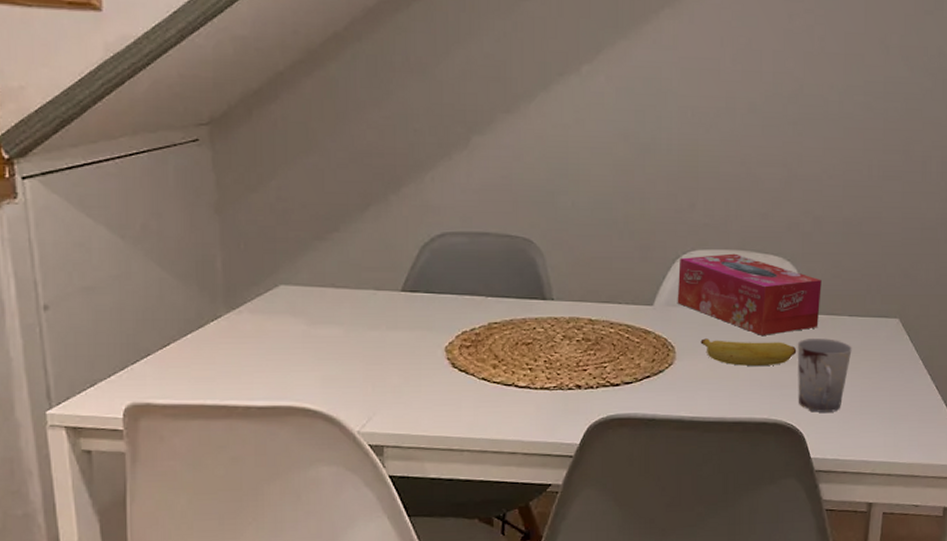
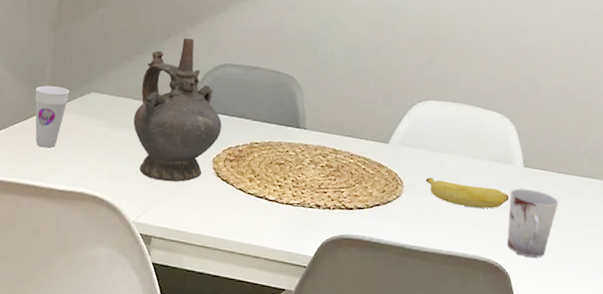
cup: none [207,283,251,359] -> present [34,85,69,148]
ceremonial vessel: none [338,206,450,381] -> present [133,37,222,182]
tissue box: present [677,253,822,335] -> none [409,105,536,181]

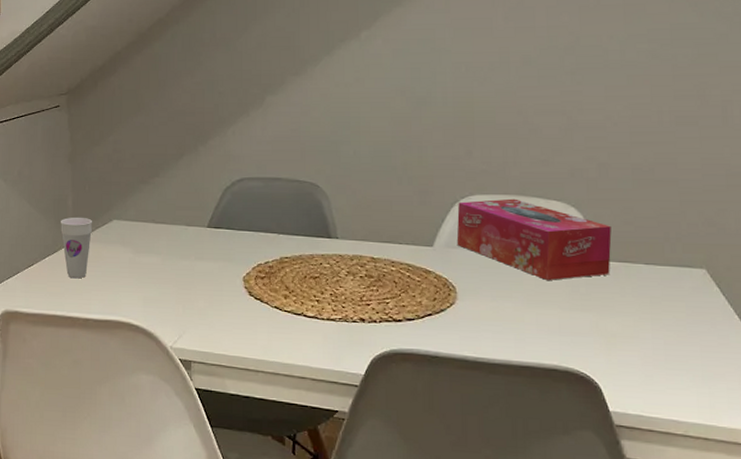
ceremonial vessel: present [133,37,222,182] -> none [157,155,247,305]
tissue box: none [409,105,536,181] -> present [456,198,612,280]
banana: present [425,177,509,209] -> none [482,280,587,311]
cup: present [507,188,559,258] -> none [587,286,651,364]

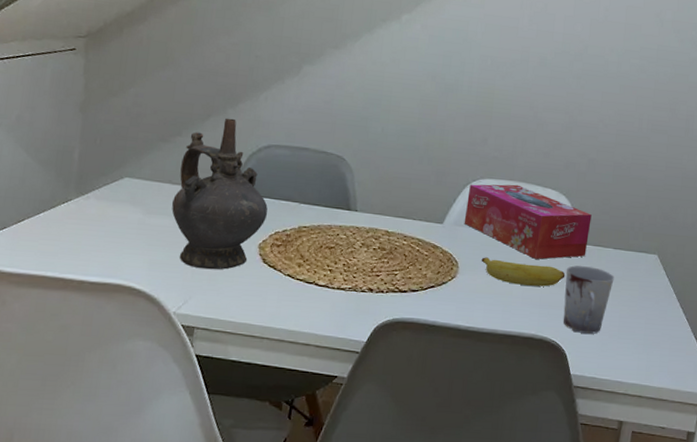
cup: present [61,218,92,279] -> none [61,171,100,238]
ceremonial vessel: none [157,155,247,305] -> present [171,118,268,270]
banana: none [482,280,587,311] -> present [481,257,566,287]
cup: none [587,286,651,364] -> present [563,265,614,334]

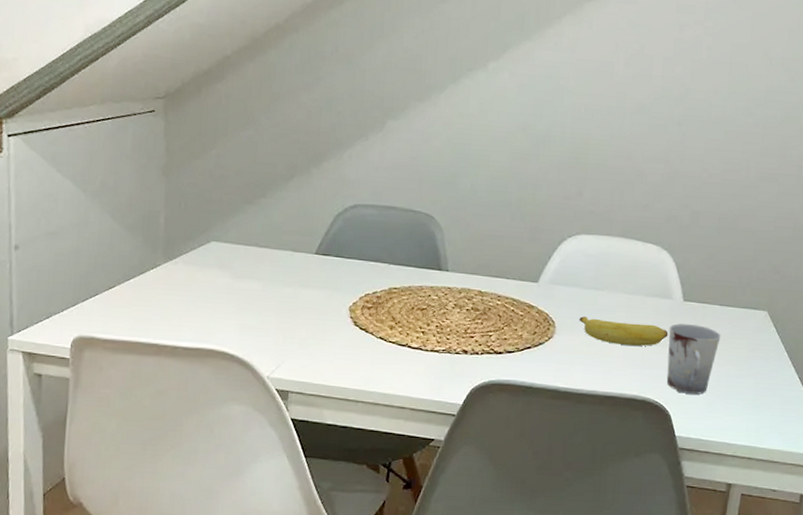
ceremonial vessel: present [171,118,268,270] -> none [259,177,357,334]
tissue box: present [464,184,592,259] -> none [560,239,696,318]

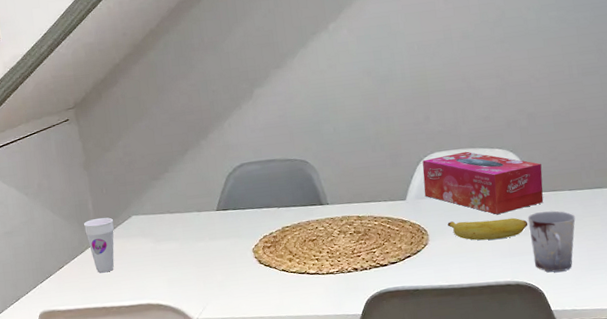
cup: none [149,236,187,304] -> present [84,217,115,273]
tissue box: none [560,239,696,318] -> present [422,151,544,214]

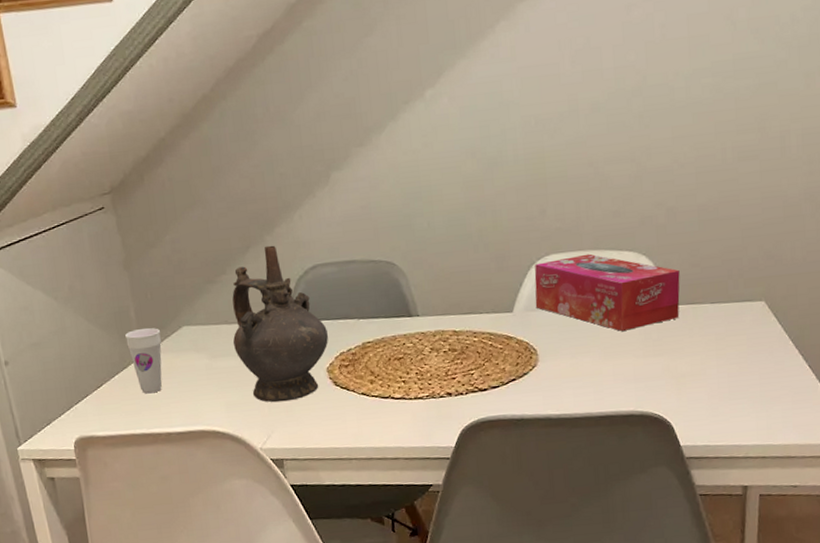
ceremonial vessel: none [173,148,254,279] -> present [232,245,328,403]
banana: present [447,217,528,241] -> none [561,335,659,362]
cup: present [527,211,576,273] -> none [658,328,716,402]

